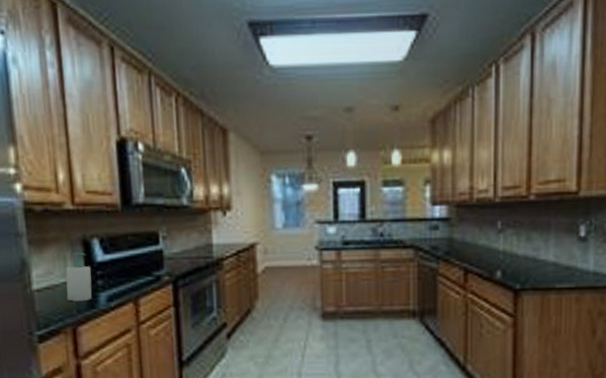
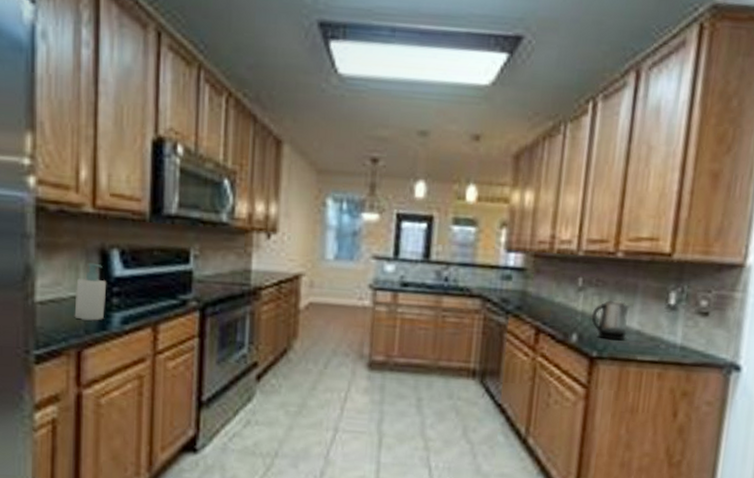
kettle: none [512,237,545,273] -> present [591,300,630,341]

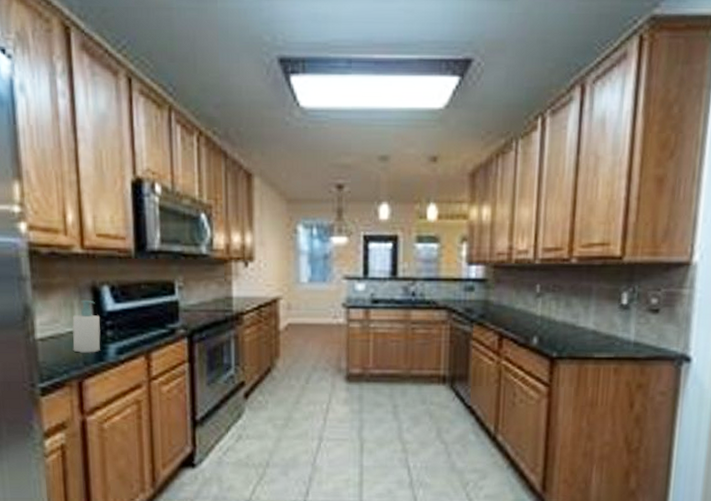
kettle: present [591,300,630,341] -> none [550,303,585,341]

